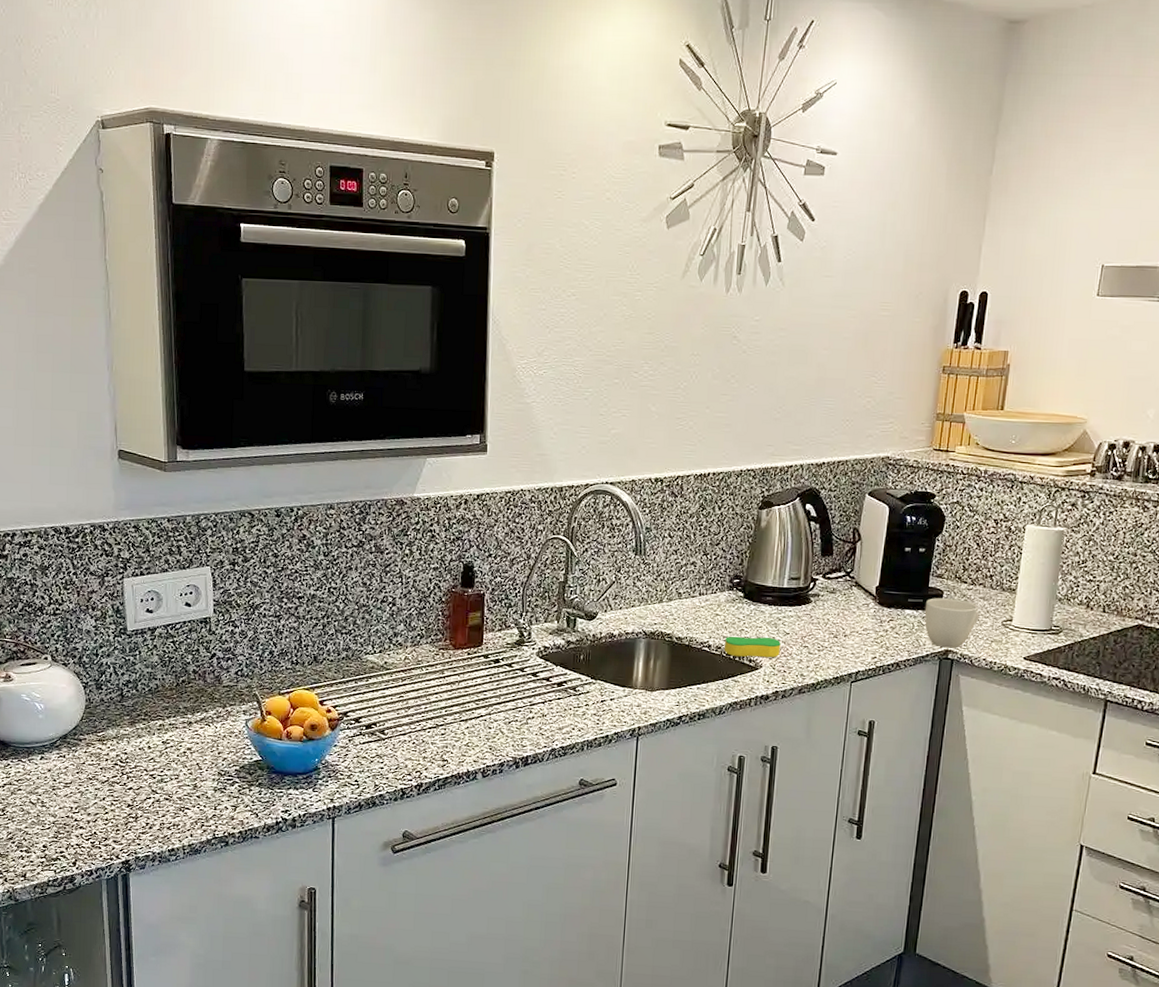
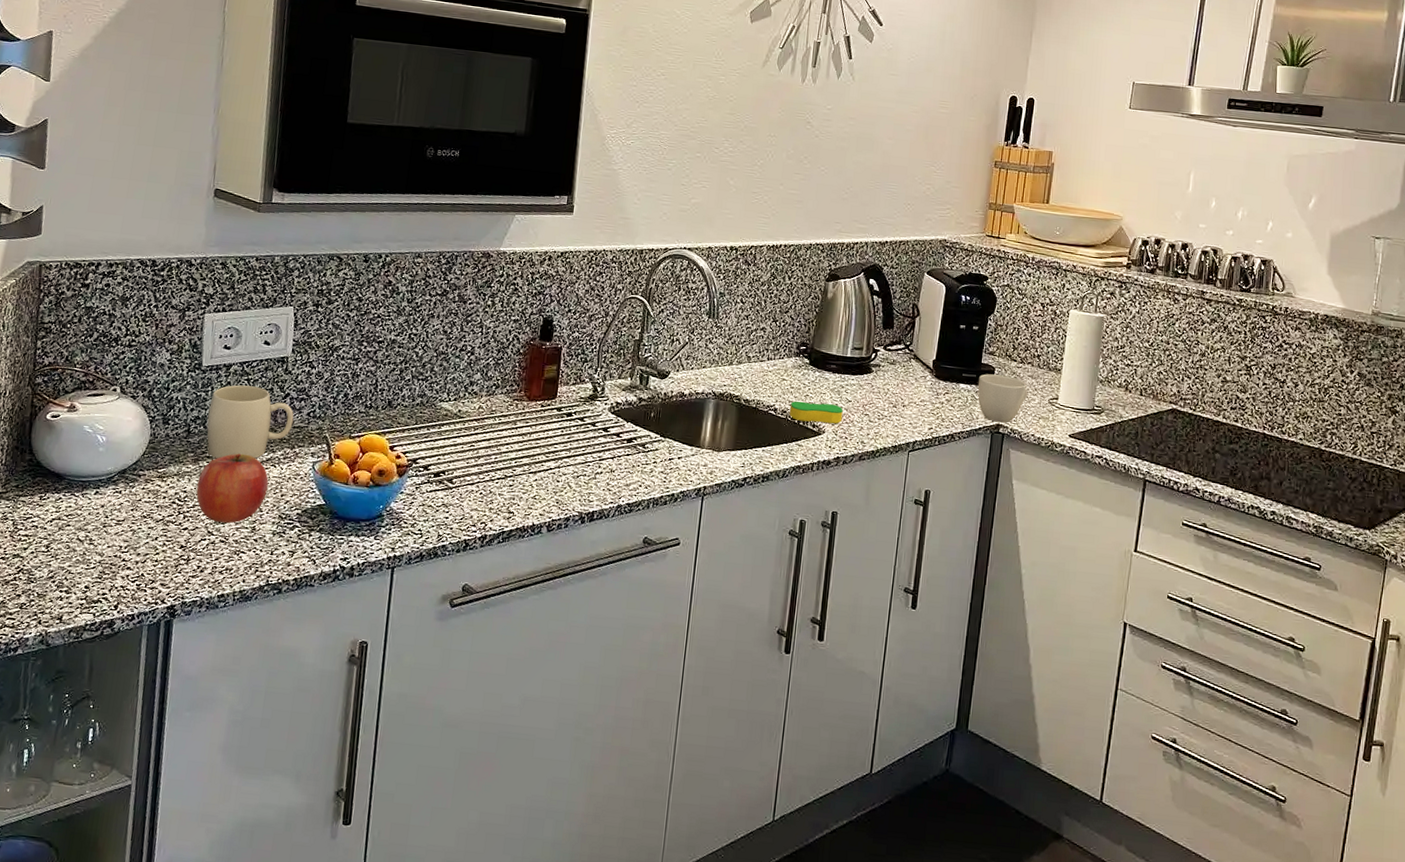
fruit: none [136,714,205,782] -> present [196,453,269,524]
mug: none [138,647,222,721] -> present [207,385,294,459]

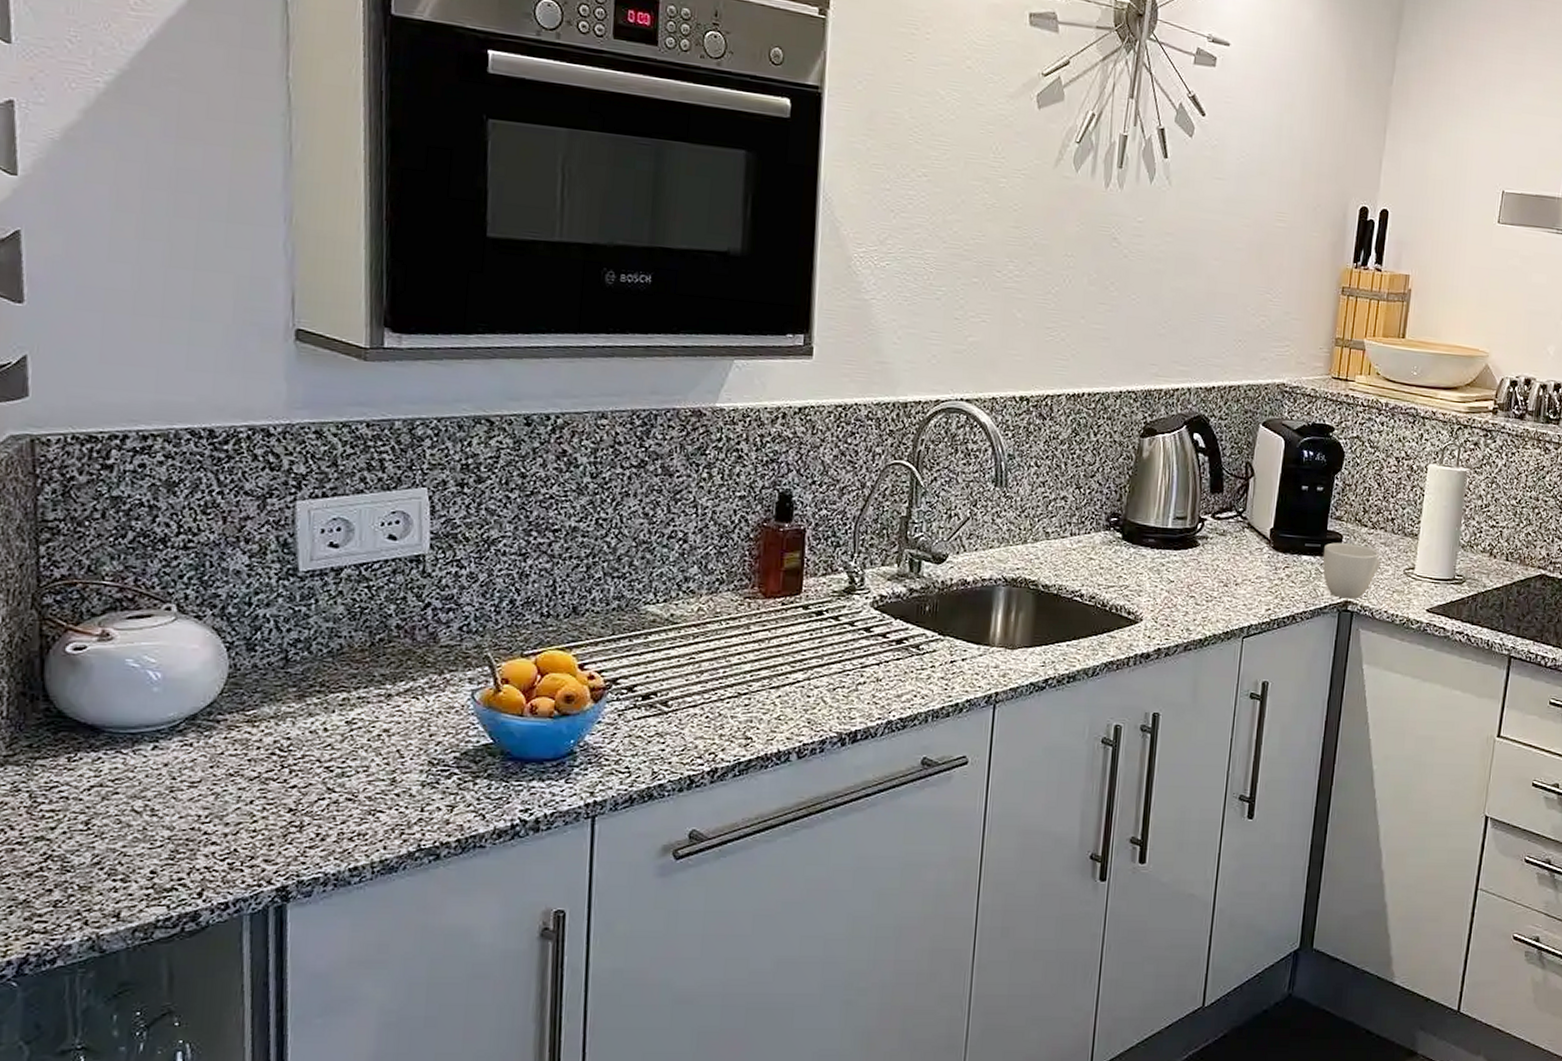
fruit: present [196,453,269,524] -> none [305,684,411,777]
mug: present [207,385,294,459] -> none [312,594,440,694]
sponge: present [789,401,843,424] -> none [1098,584,1164,610]

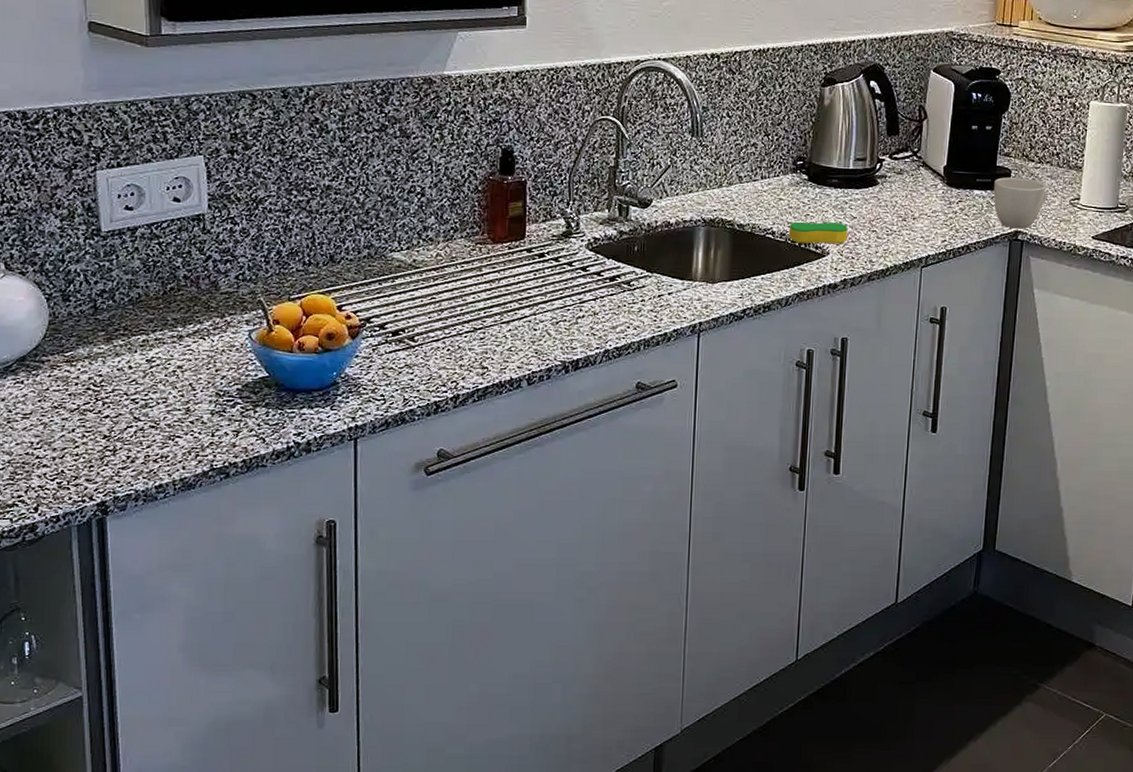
sponge: none [1098,584,1164,610] -> present [788,221,848,244]

